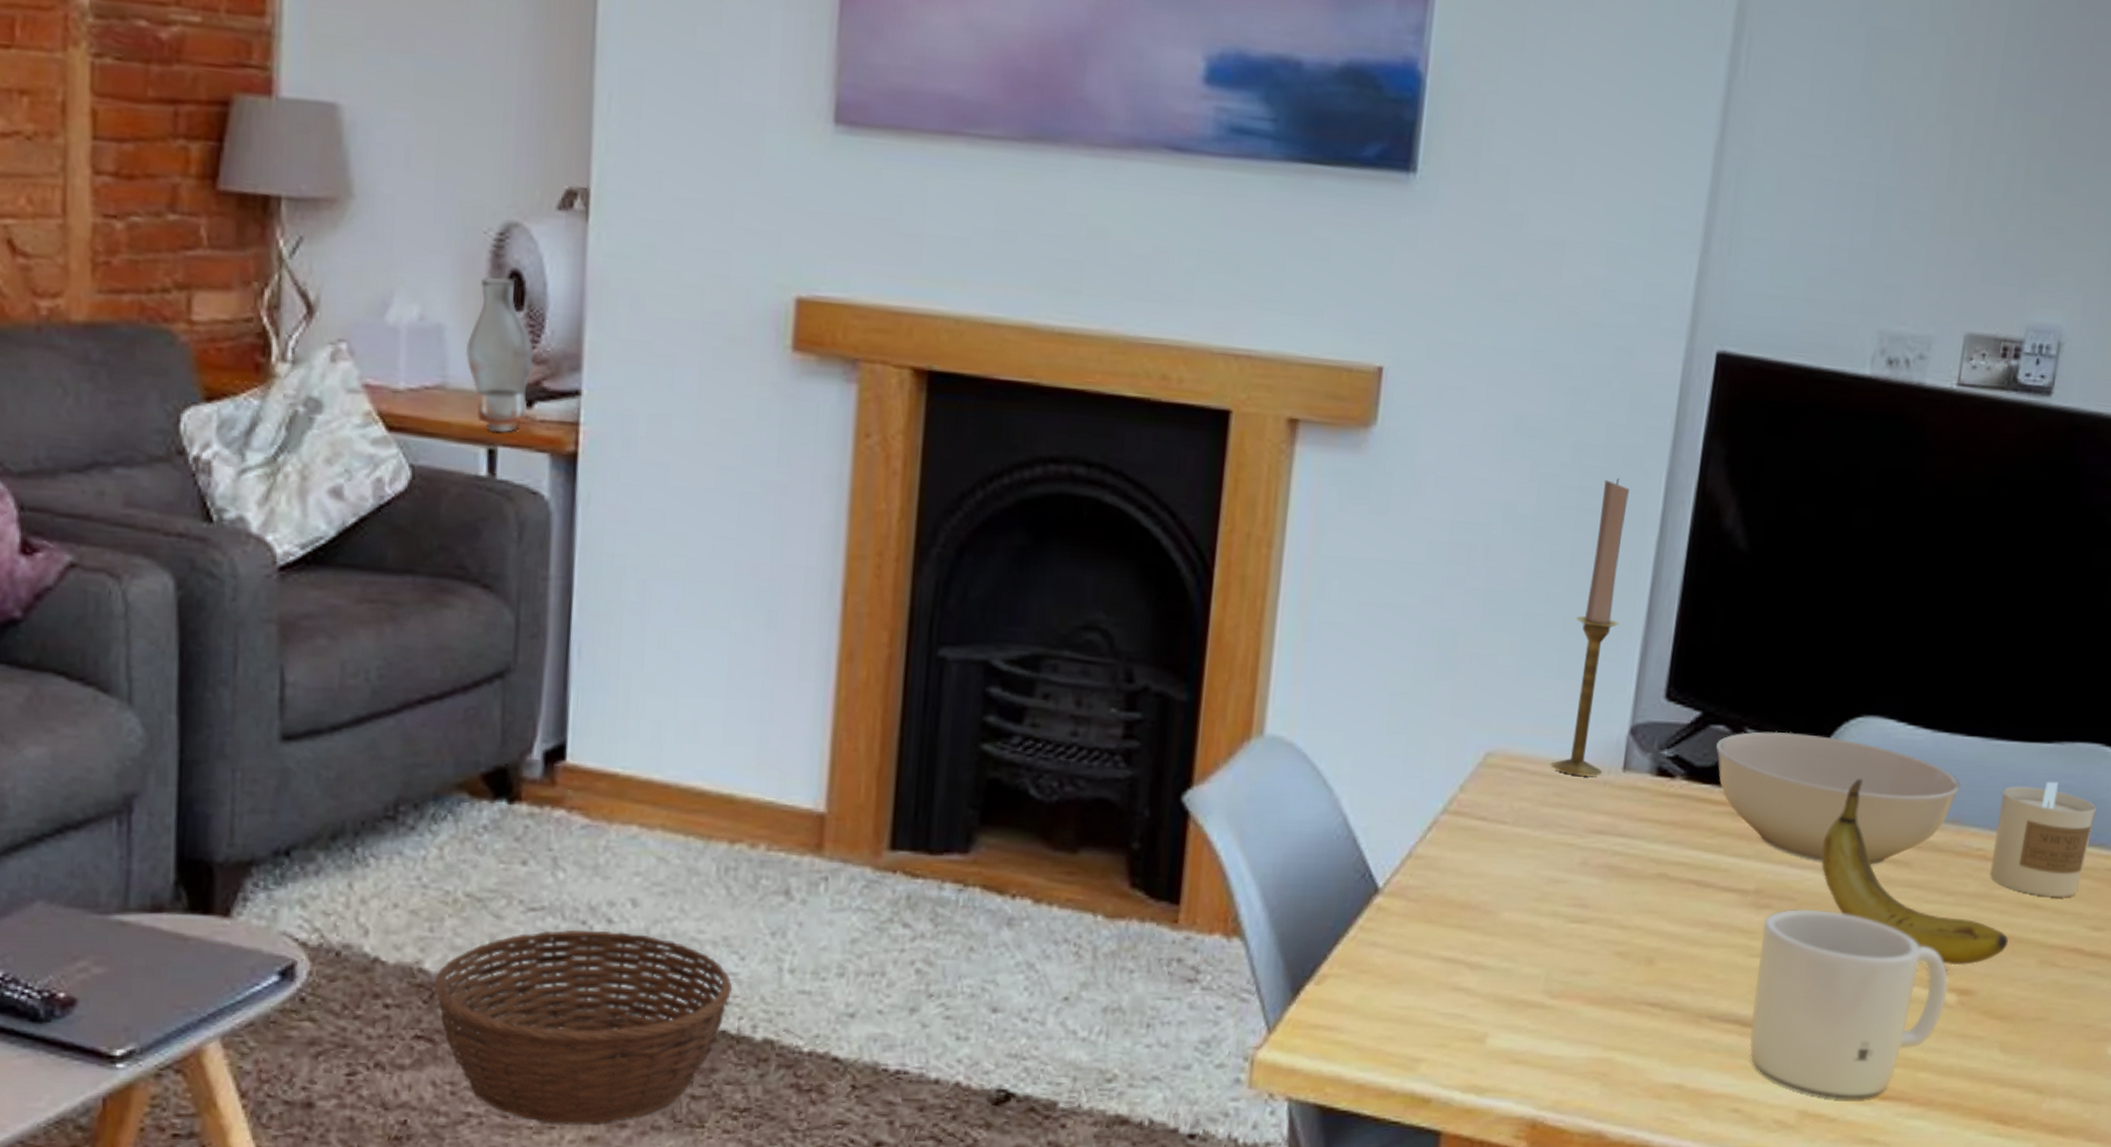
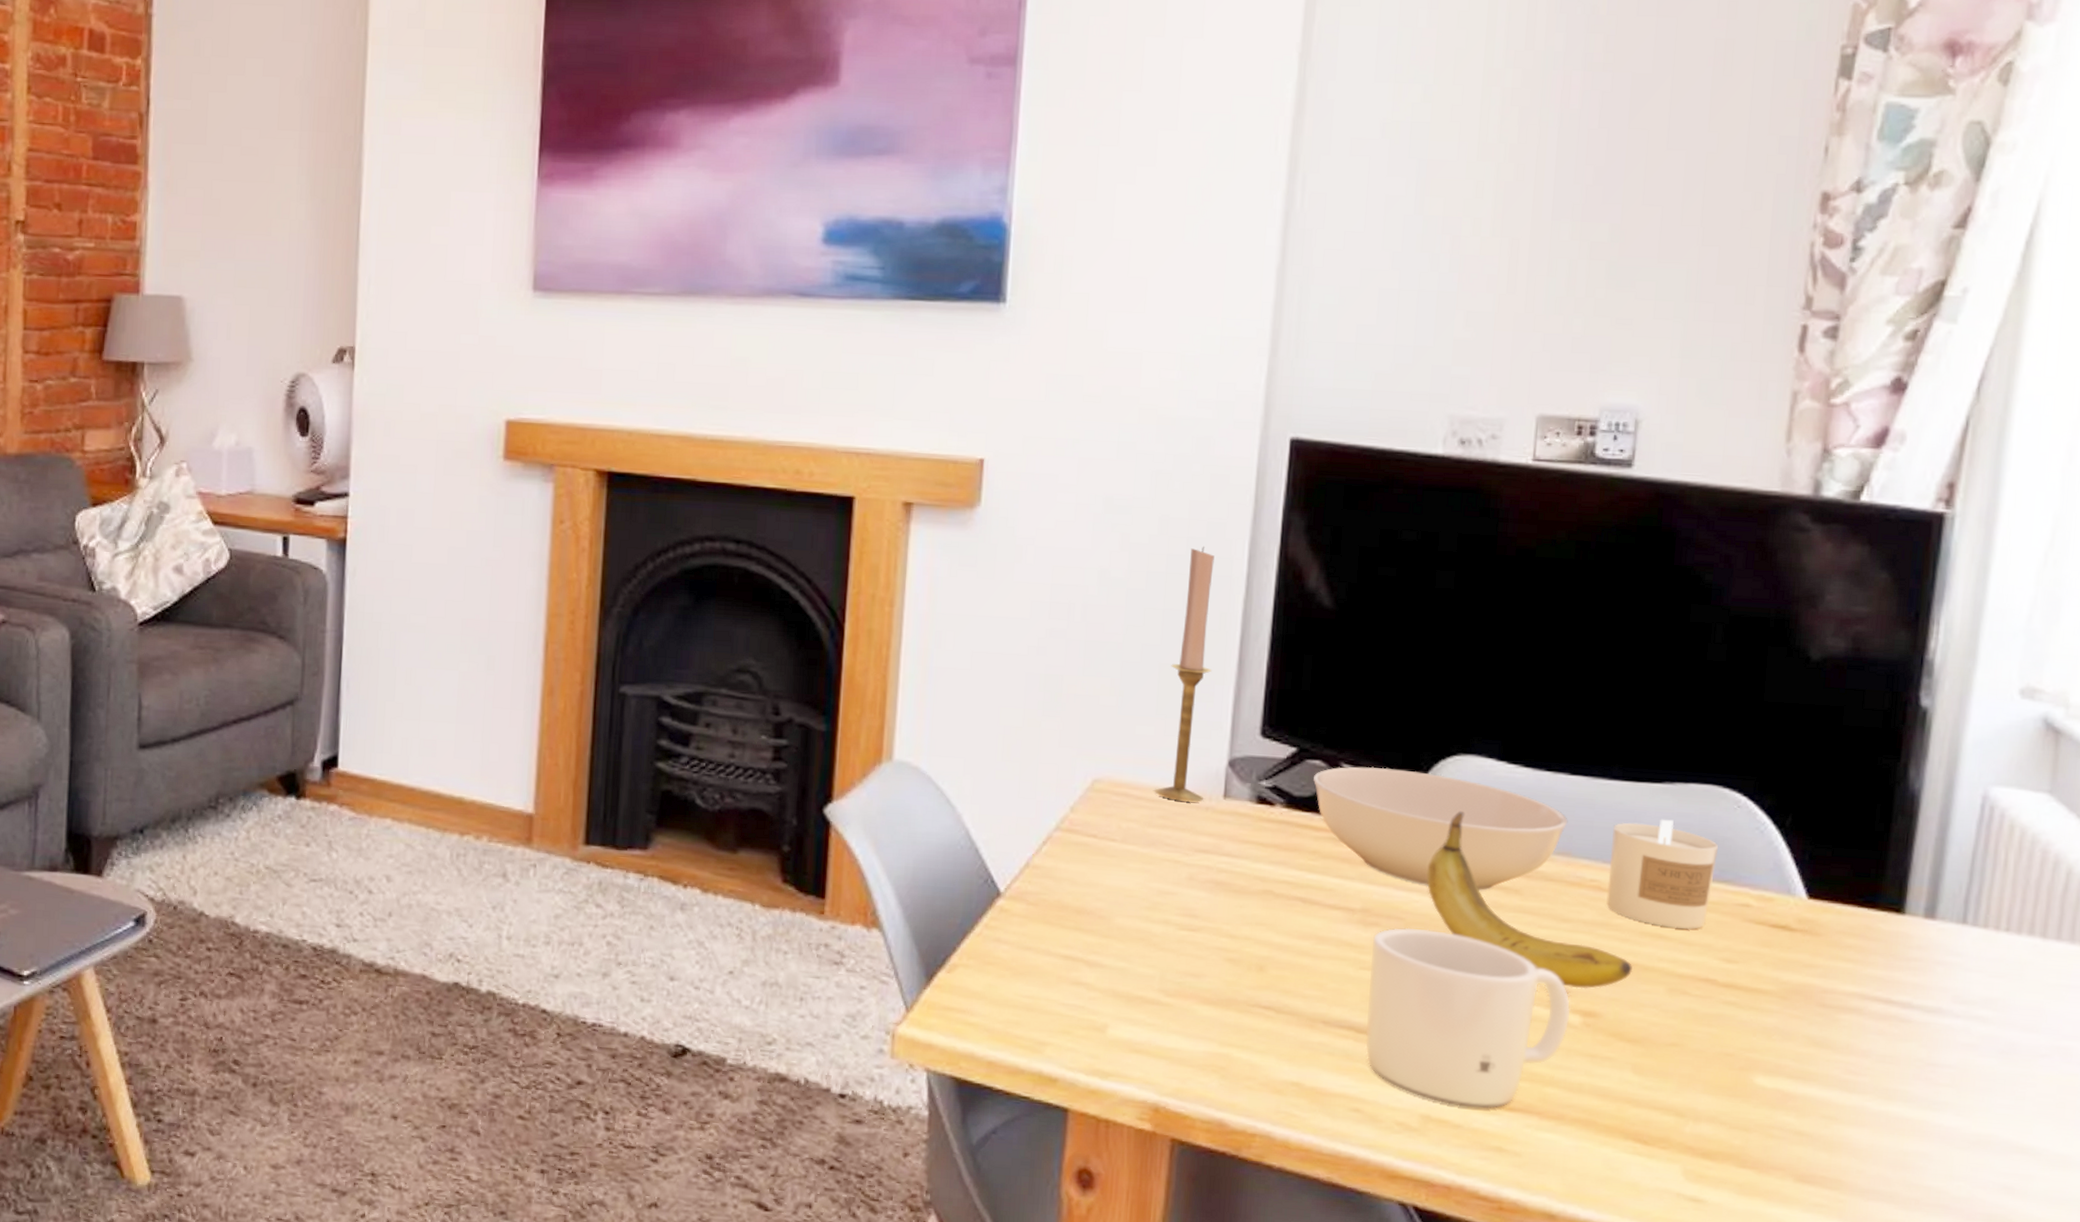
basket: present [433,929,733,1124] -> none [242,897,463,1051]
vase: present [465,276,534,433] -> none [267,412,316,525]

